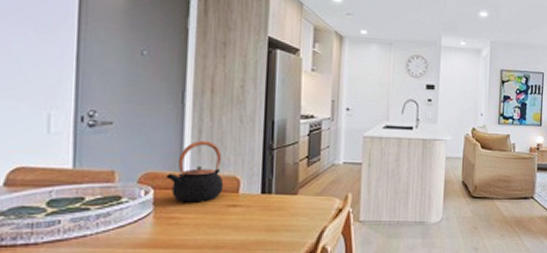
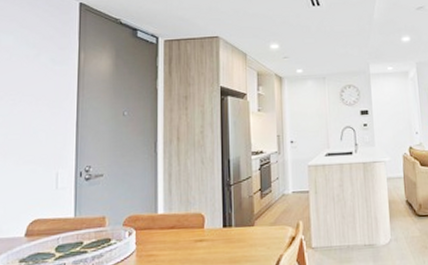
teapot: present [165,140,224,203] -> none [144,183,191,241]

